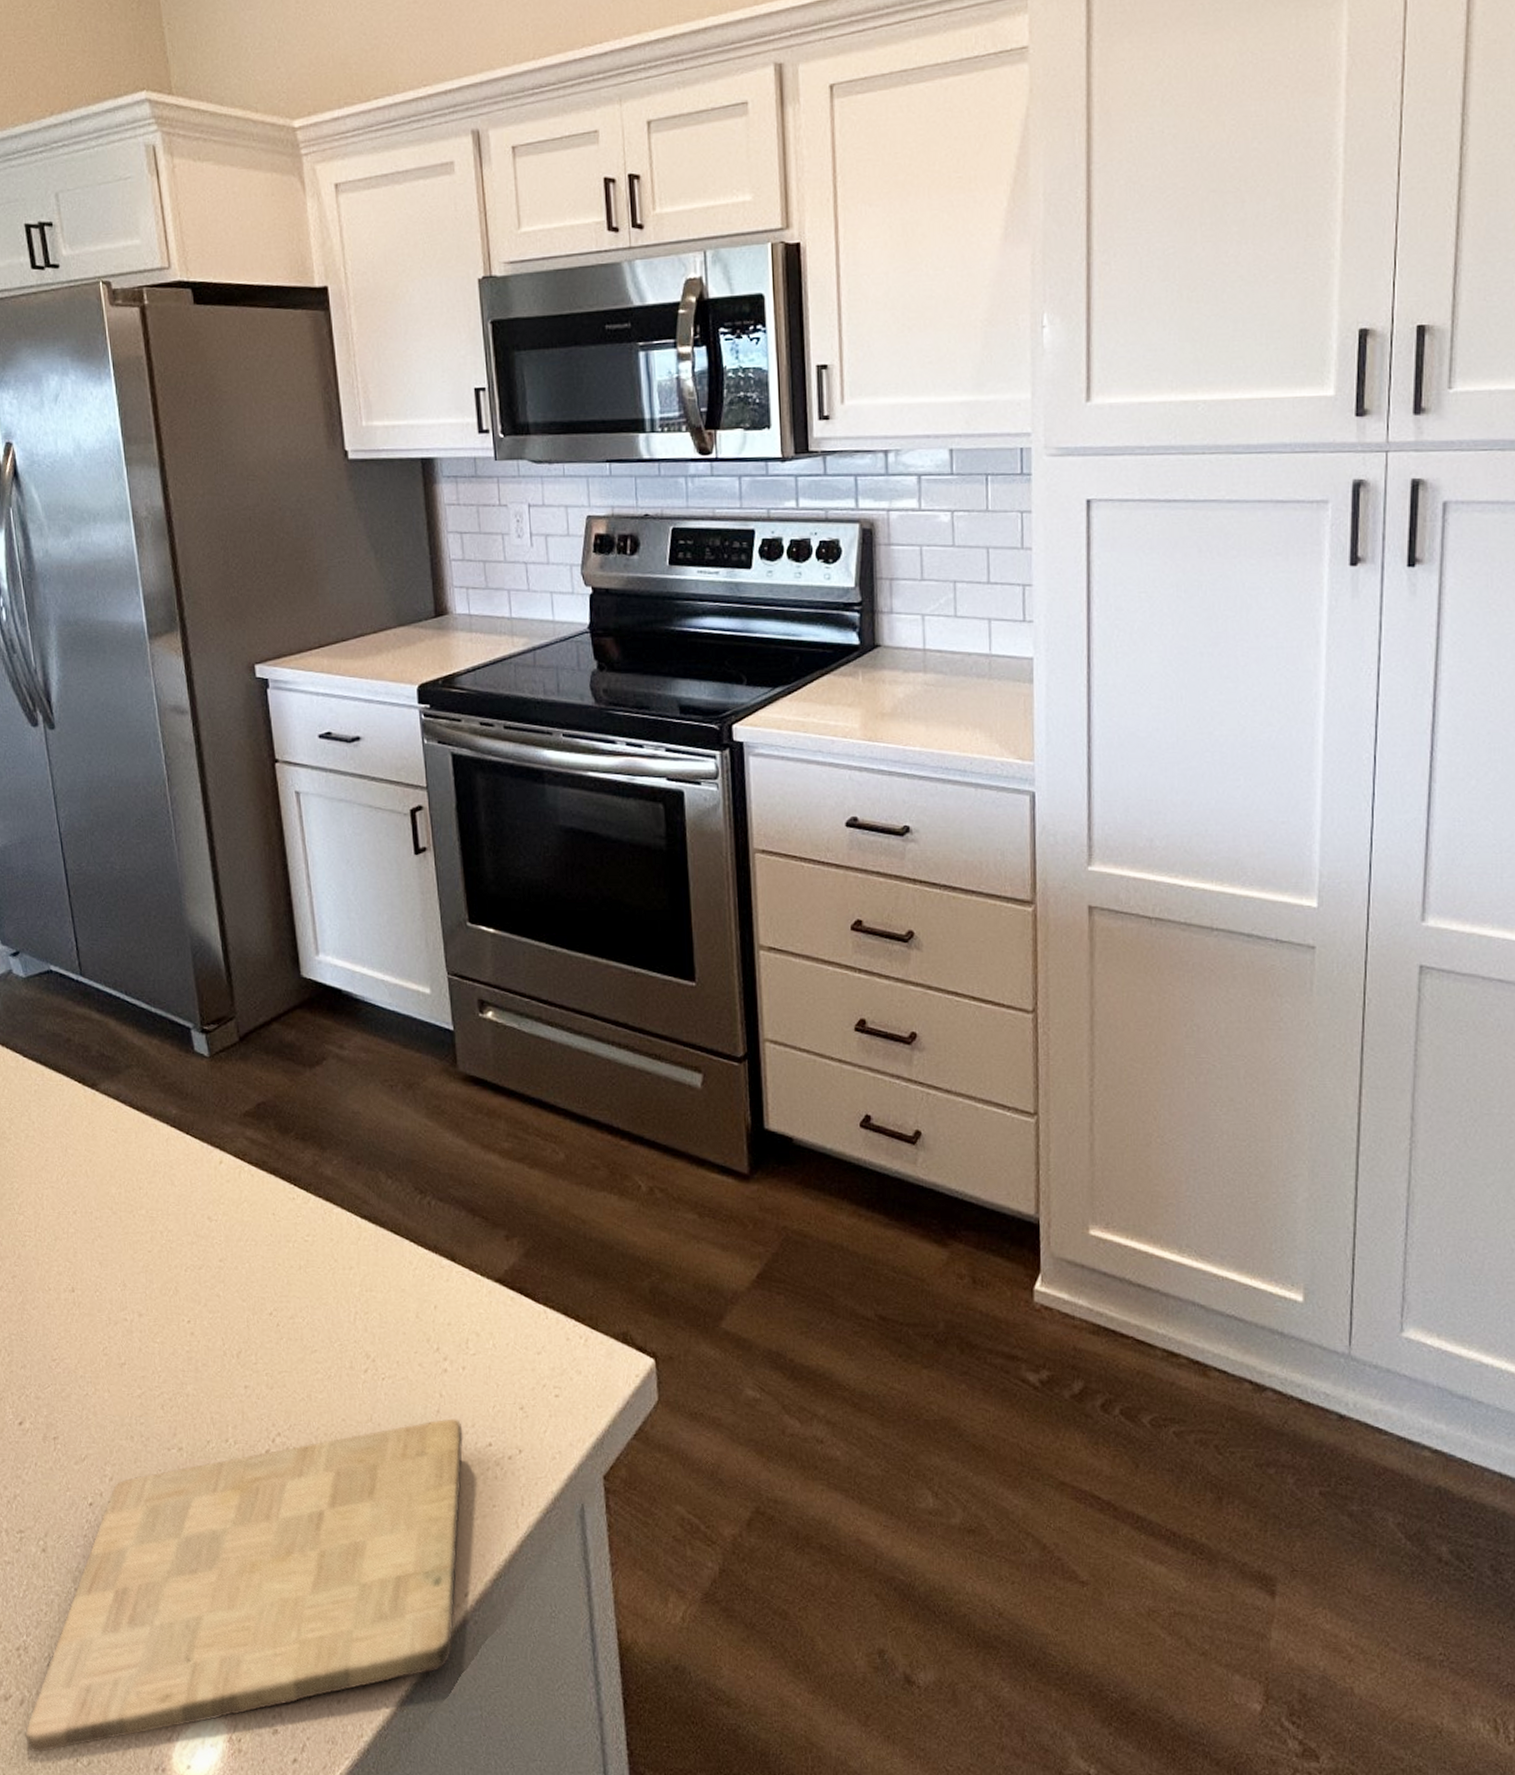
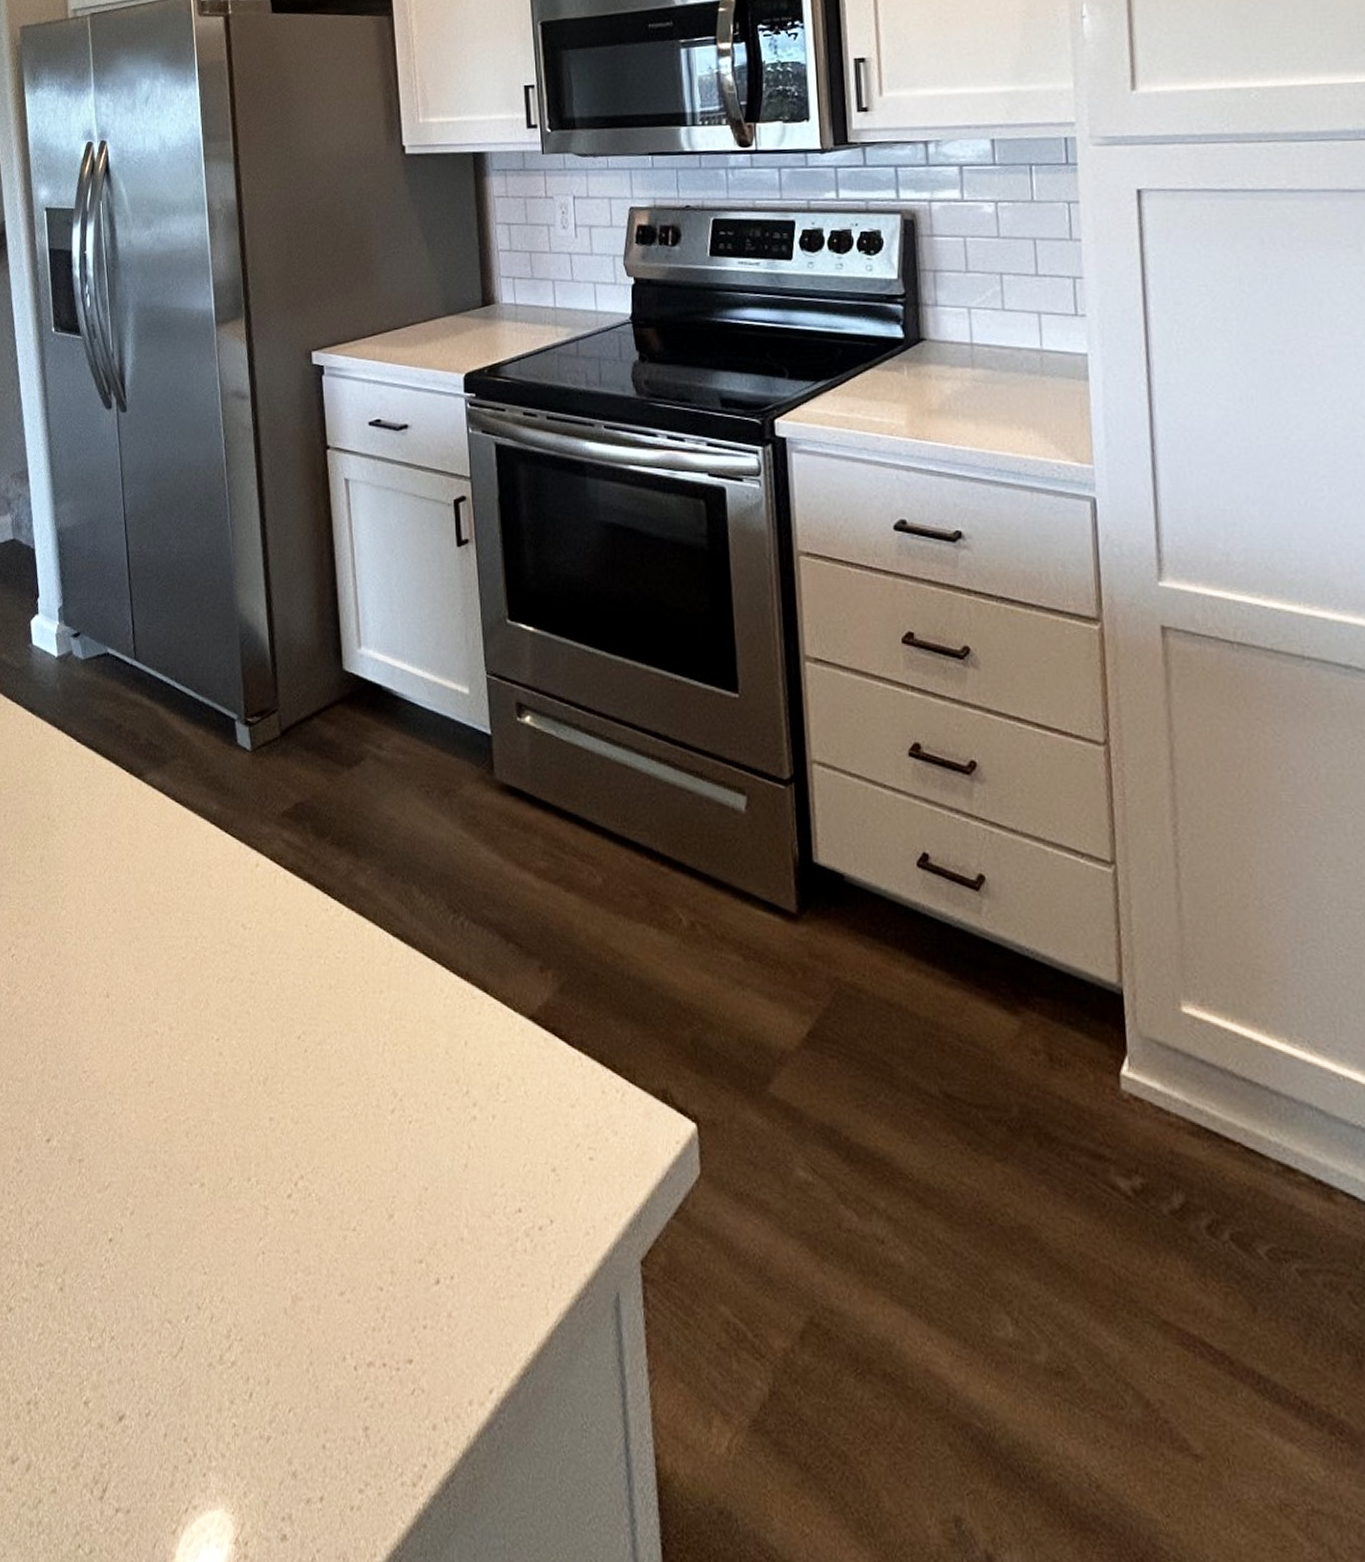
cutting board: present [25,1418,463,1753] -> none [29,1174,492,1532]

